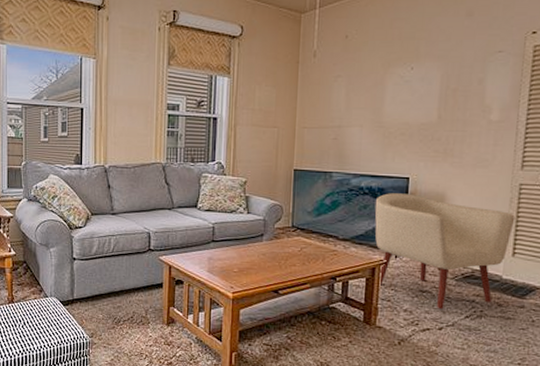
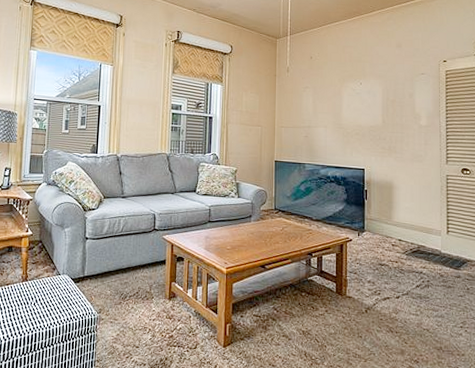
armchair: present [374,193,515,310] -> none [340,181,446,280]

